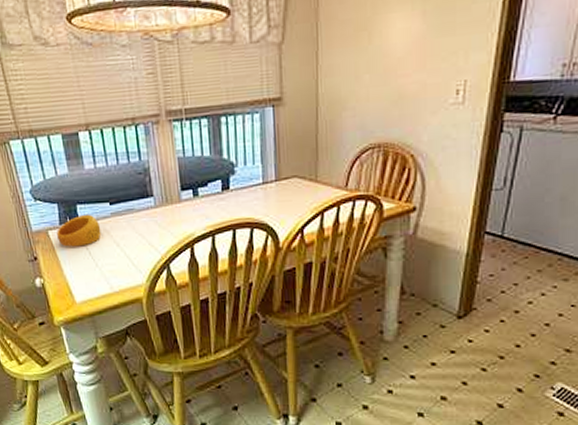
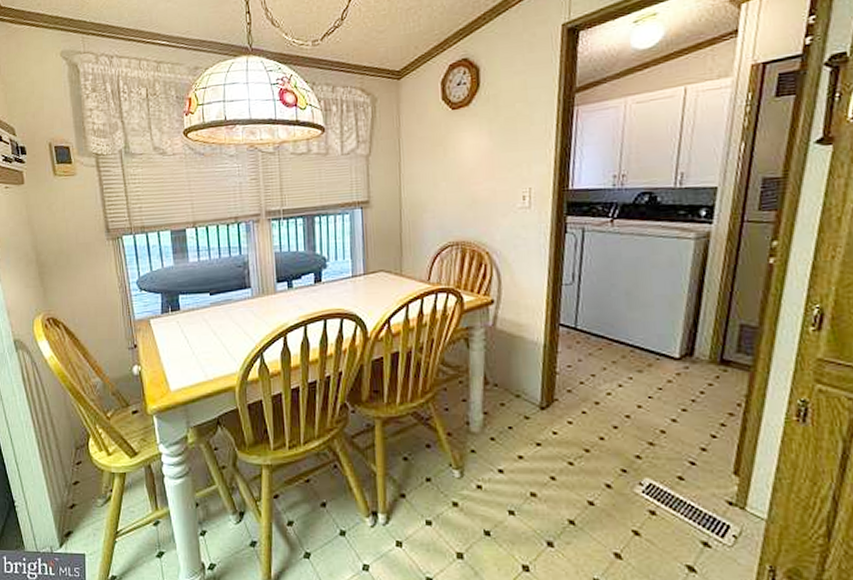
ring: present [57,214,101,247] -> none [158,304,200,335]

